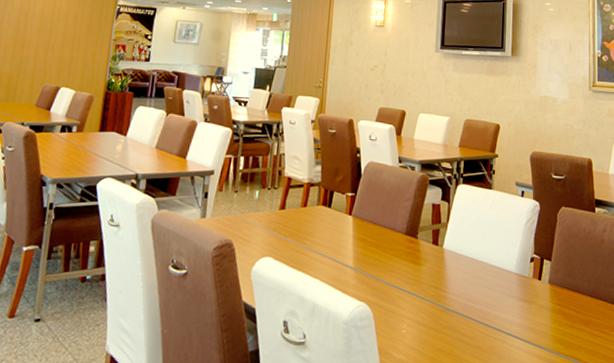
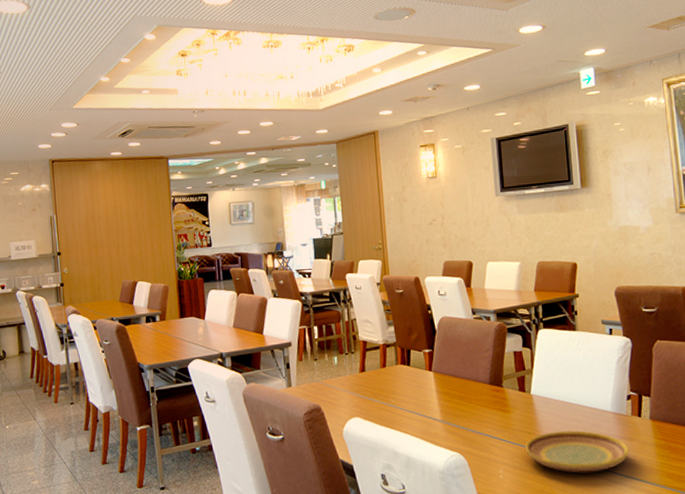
plate: none [430,288,527,334] -> present [524,430,630,473]

